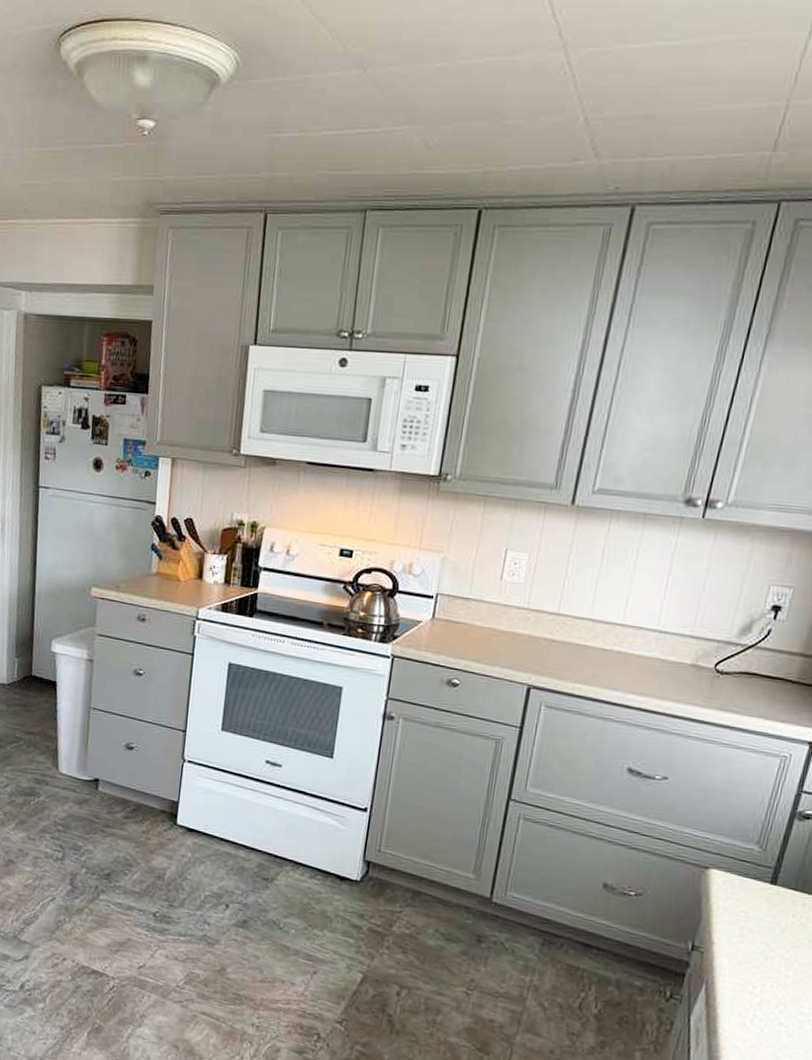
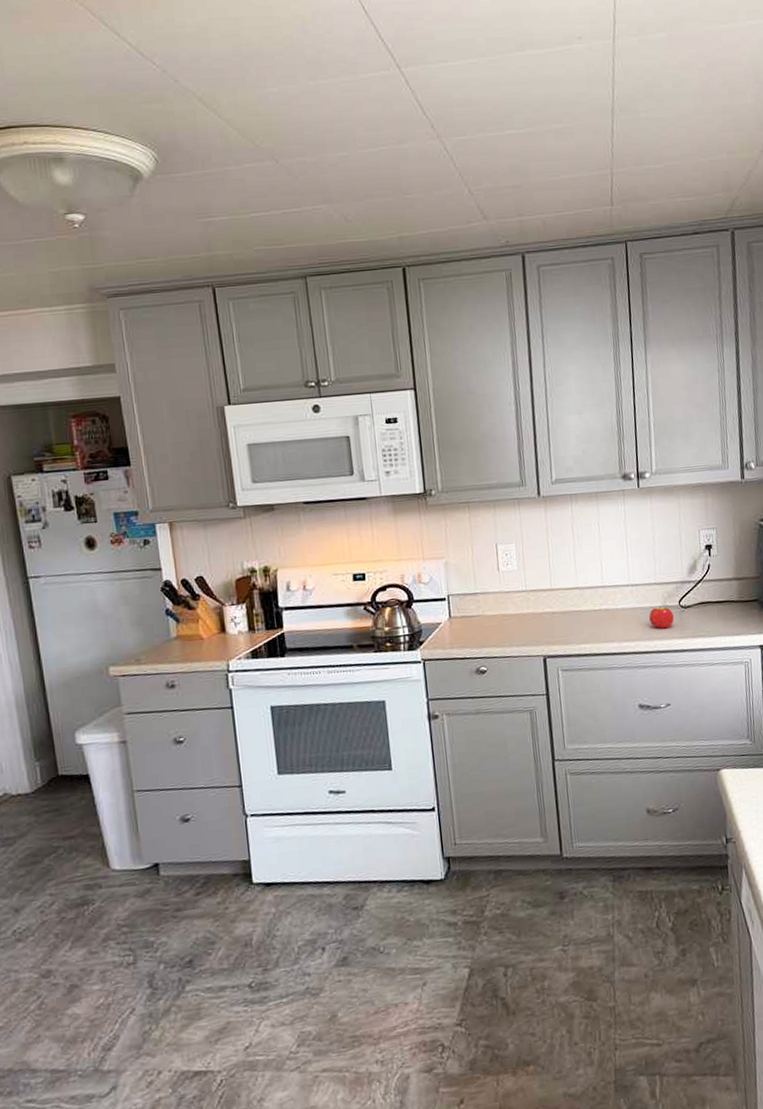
fruit: none [669,663,704,692] -> present [648,605,674,629]

